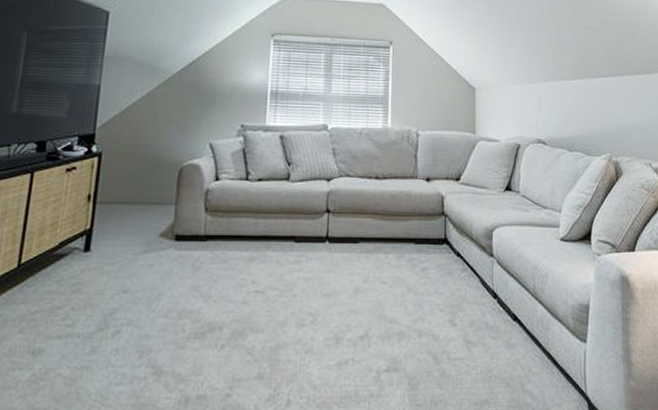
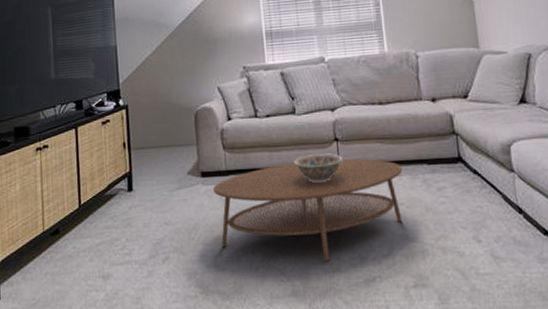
coffee table: none [185,232,390,341] -> present [212,159,403,261]
decorative bowl: none [279,225,333,256] -> present [293,153,344,184]

